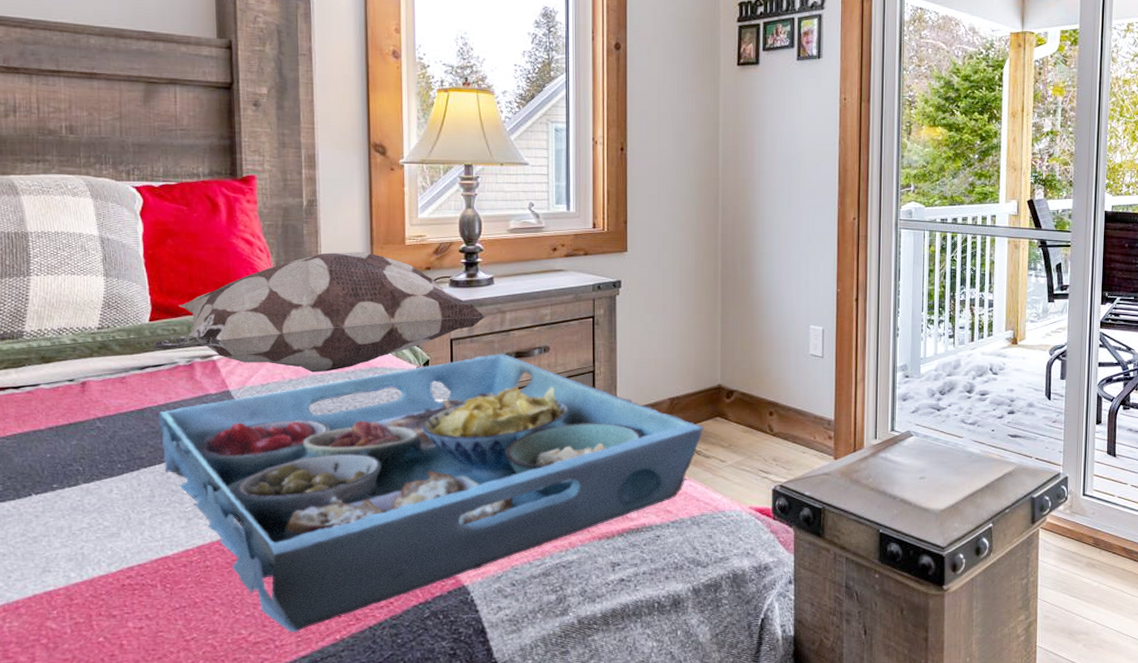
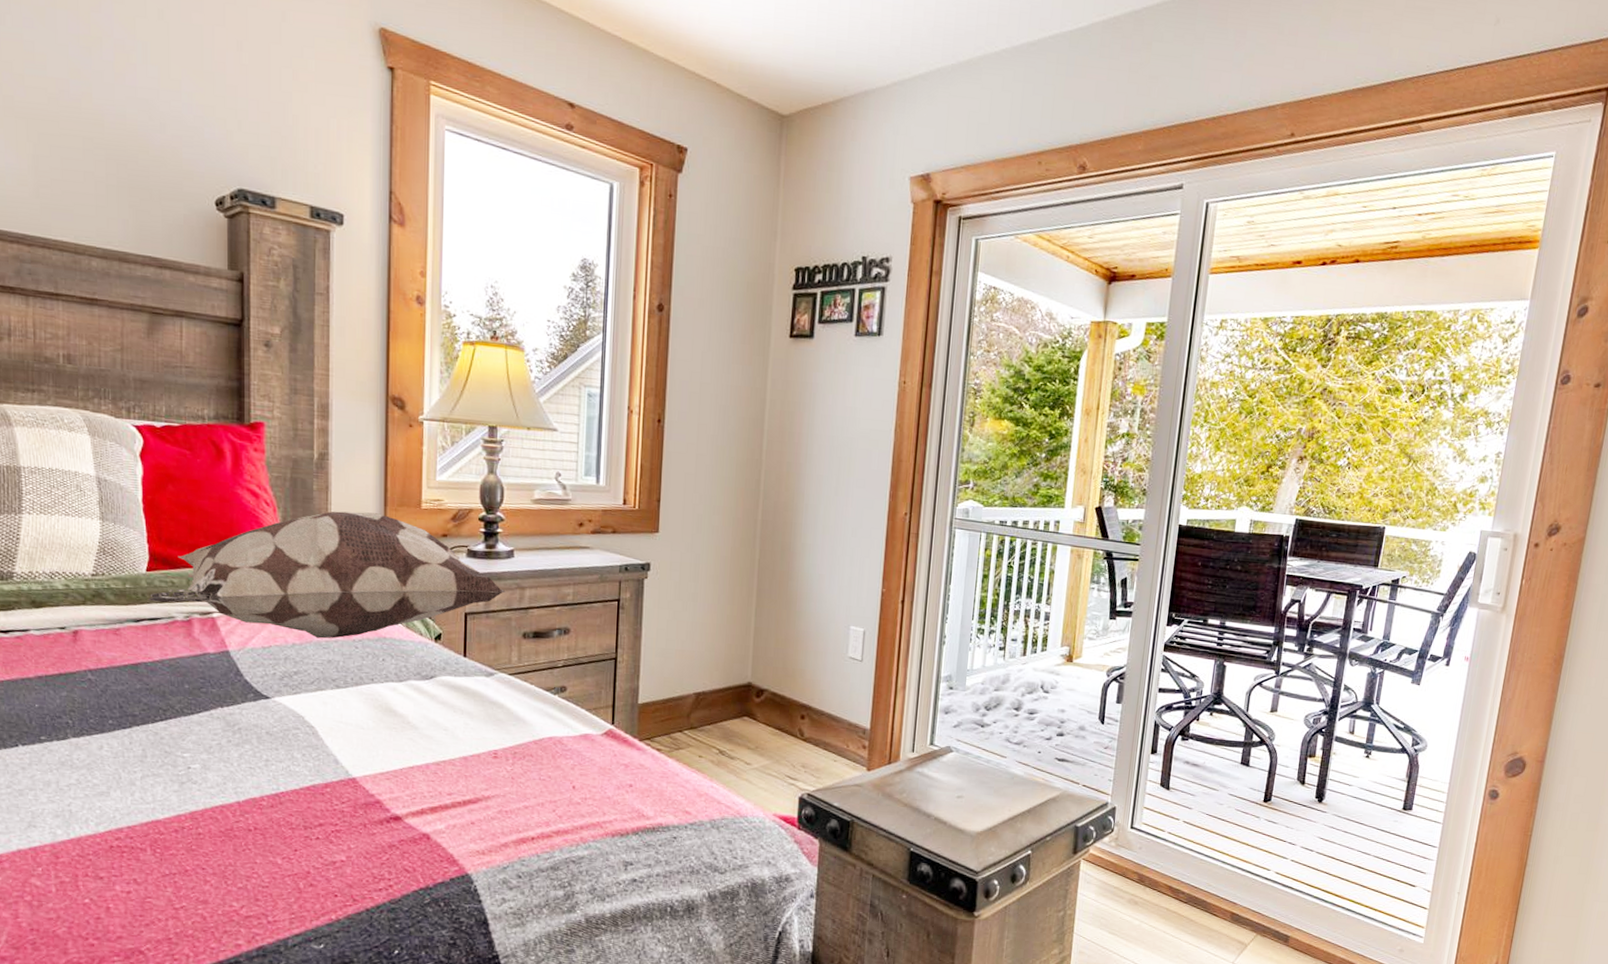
serving tray: present [158,353,704,633] -> none [152,631,730,909]

